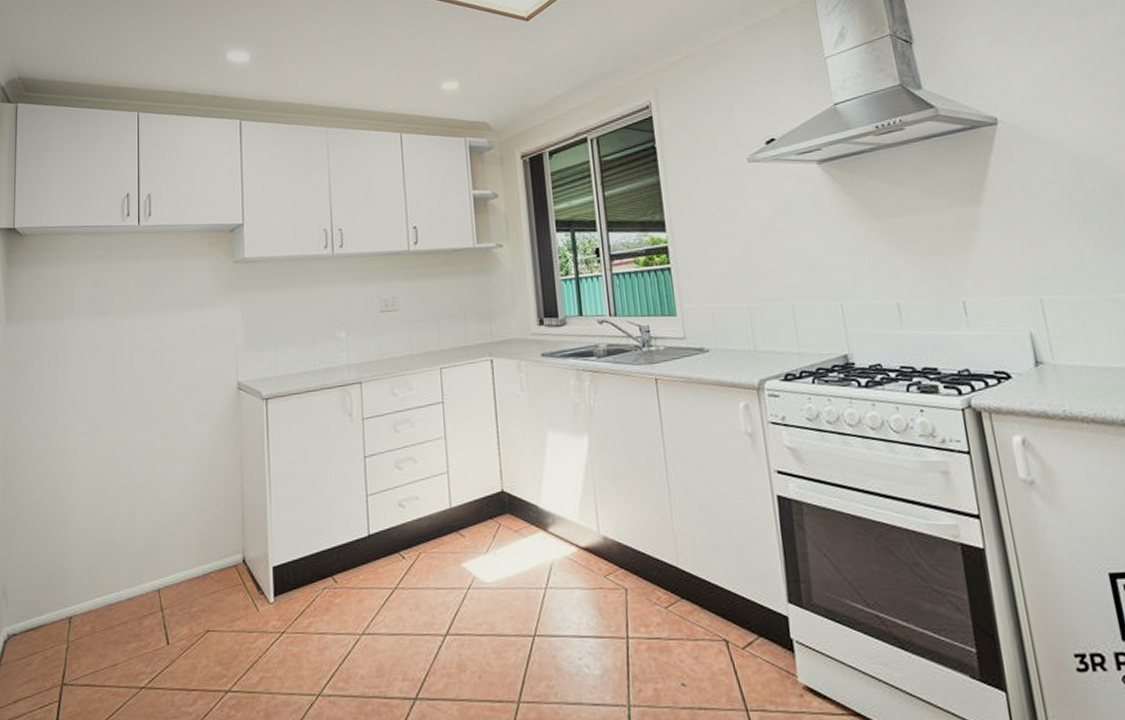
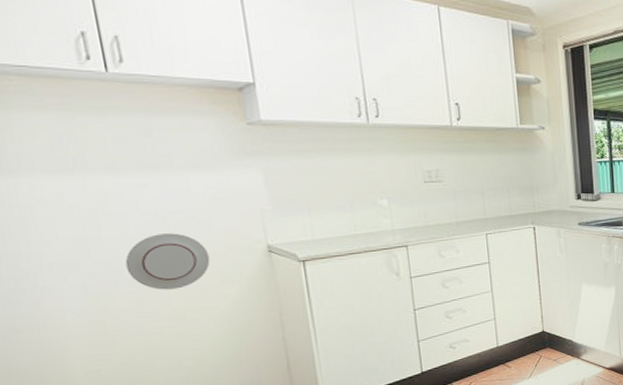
decorative plate: none [126,370,190,428] -> present [125,233,210,290]

